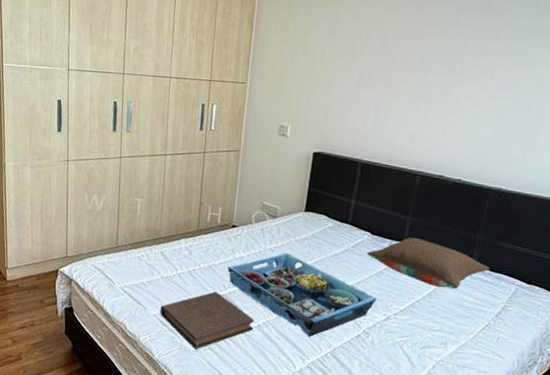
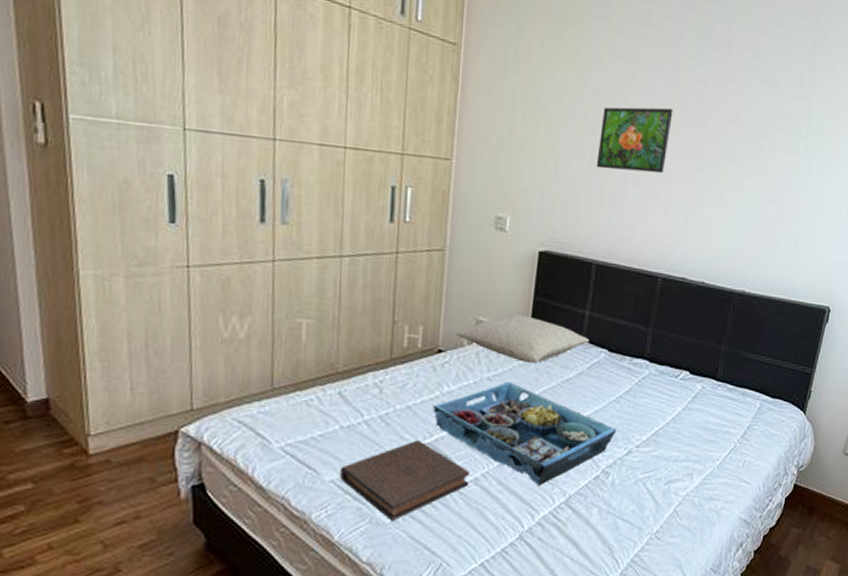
pillow: none [246,200,354,240] -> present [455,313,589,364]
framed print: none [363,34,434,89] -> present [596,107,673,174]
pillow: present [366,237,490,289] -> none [603,352,735,410]

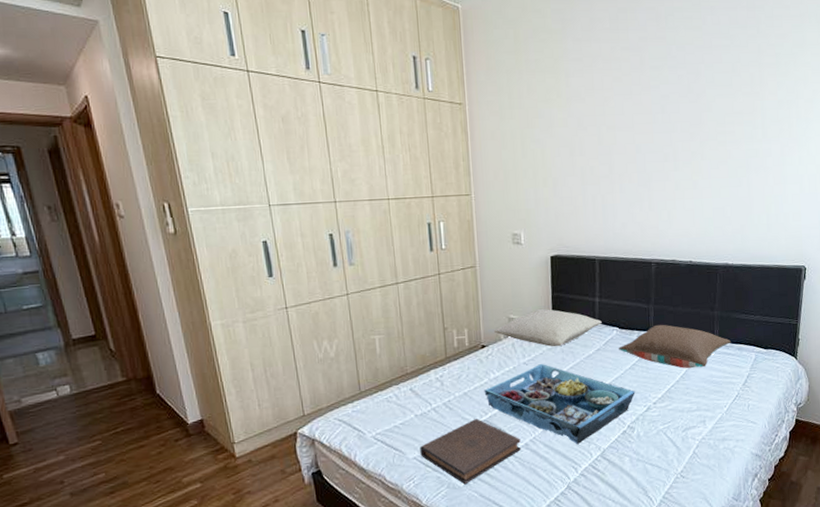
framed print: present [596,107,673,174] -> none [586,123,645,182]
pillow: none [603,352,735,410] -> present [618,324,731,369]

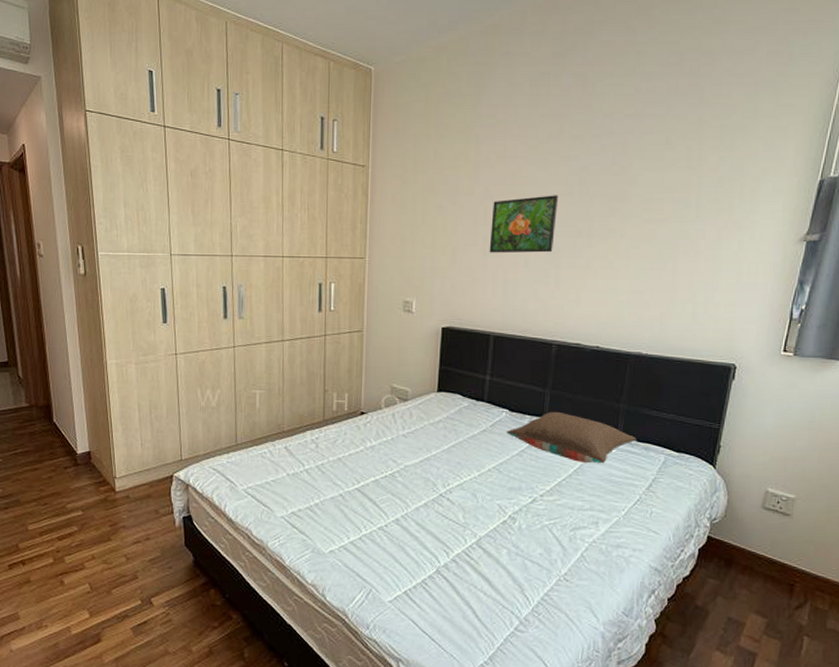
book: present [420,419,521,485] -> none [288,486,391,552]
serving tray: present [484,364,635,444] -> none [359,438,521,527]
pillow: present [493,308,602,347] -> none [374,380,491,423]
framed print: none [586,123,645,182] -> present [489,195,559,253]

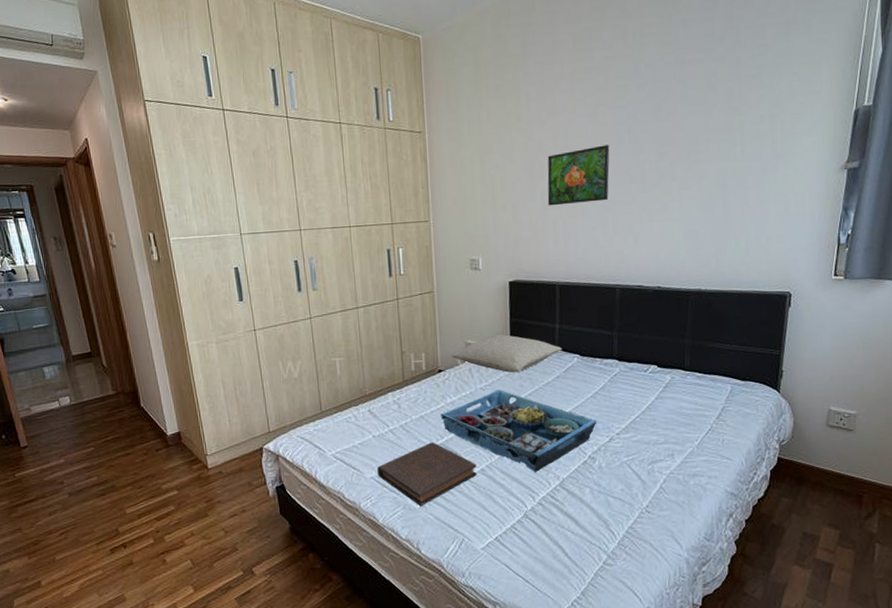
book: none [288,486,391,552] -> present [377,442,477,507]
serving tray: none [359,438,521,527] -> present [440,390,597,472]
pillow: none [374,380,491,423] -> present [450,334,562,373]
pillow: present [505,411,637,464] -> none [578,352,703,399]

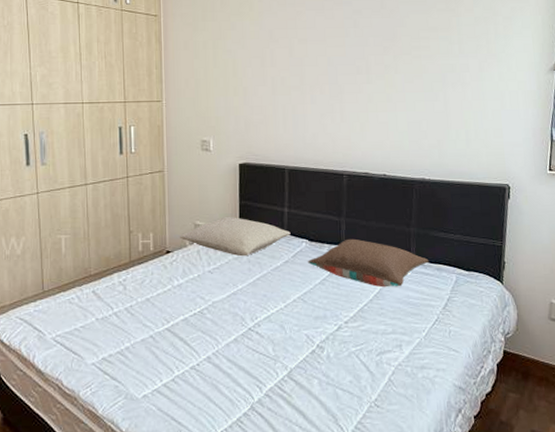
book: present [377,442,477,507] -> none [99,327,203,396]
serving tray: present [440,390,597,472] -> none [167,273,325,361]
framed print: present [547,145,610,206] -> none [277,37,337,92]
pillow: none [578,352,703,399] -> present [307,238,429,288]

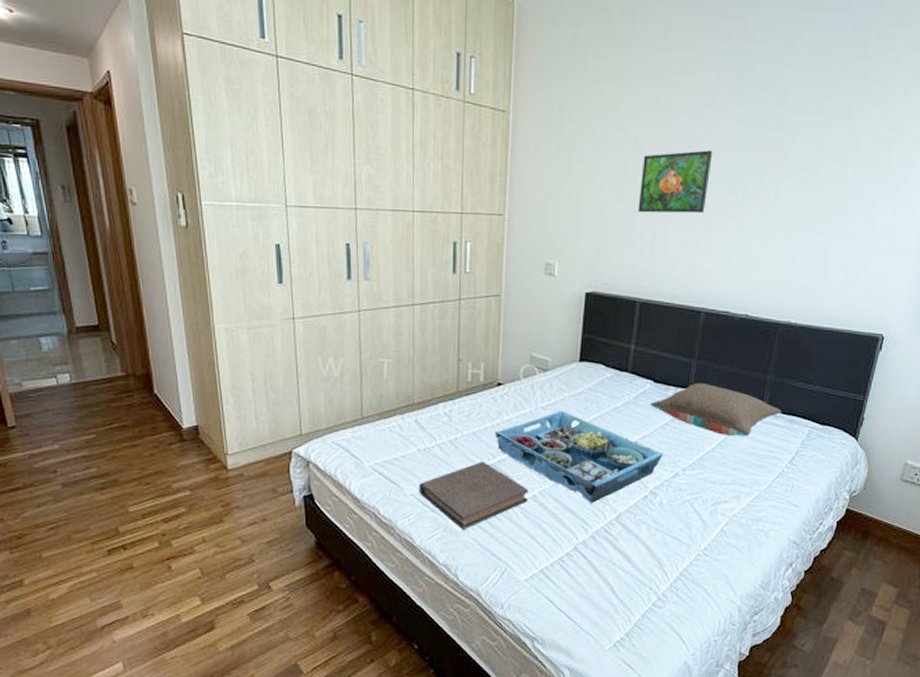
book: none [99,327,203,396] -> present [419,461,529,530]
serving tray: none [167,273,325,361] -> present [495,411,664,503]
pillow: present [179,216,291,257] -> none [512,349,635,394]
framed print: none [277,37,337,92] -> present [638,150,713,214]

